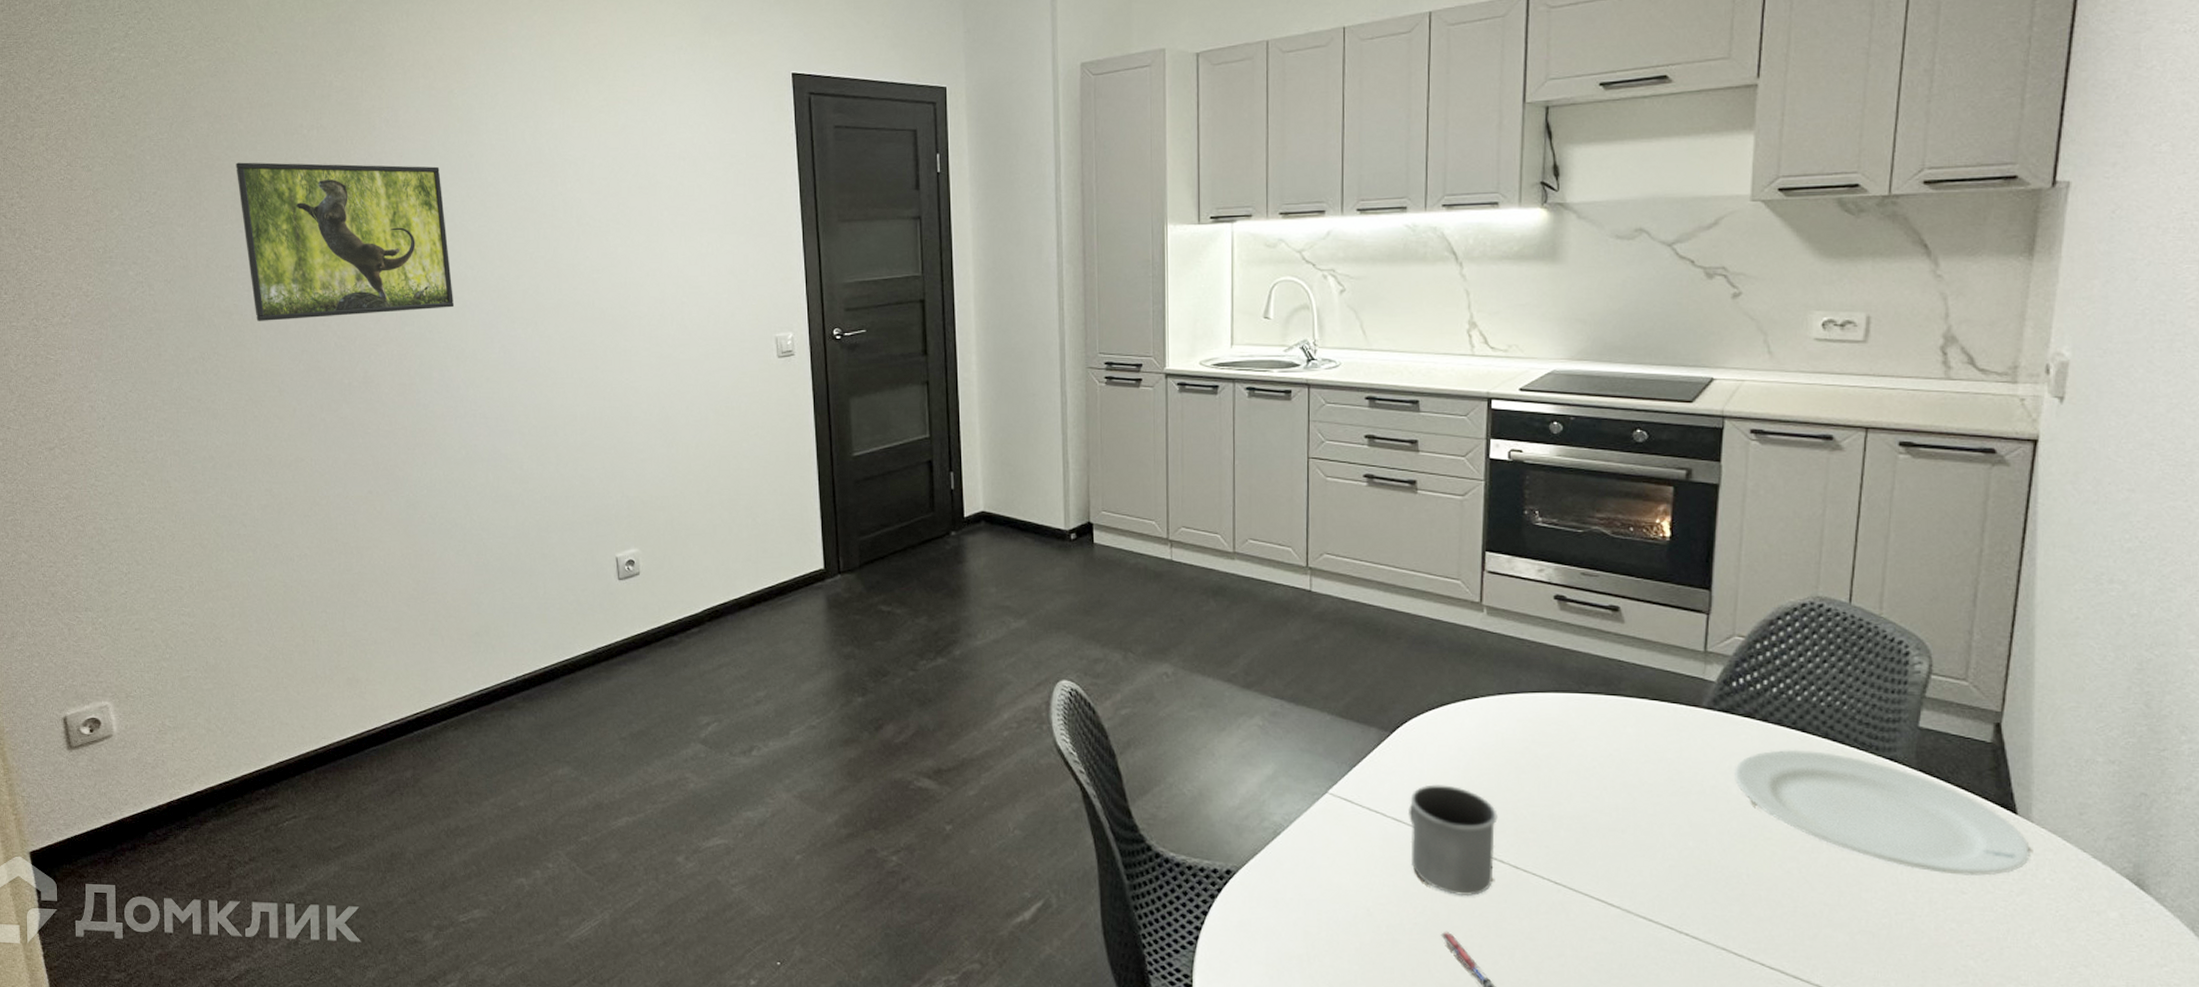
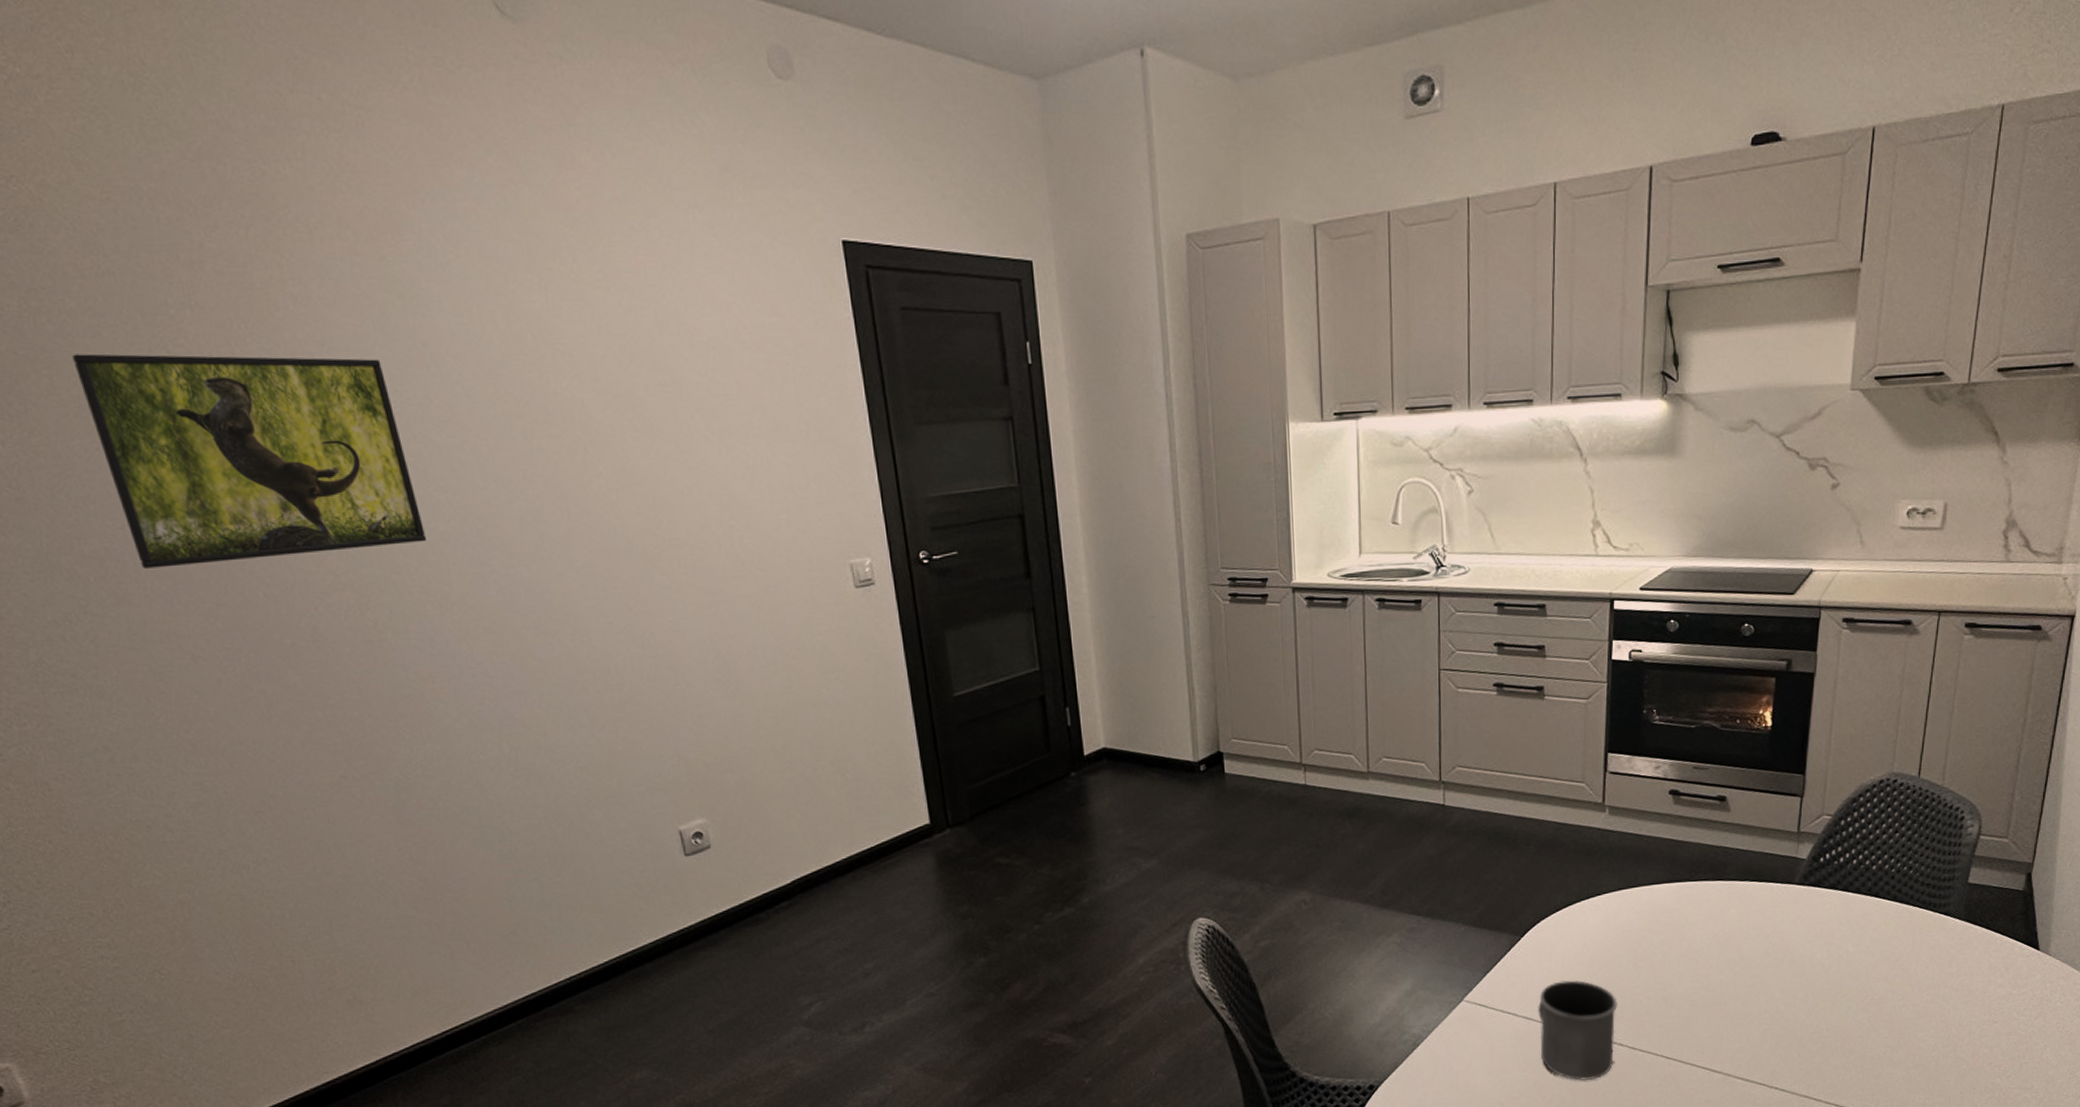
plate: present [1735,749,2030,877] -> none [1819,913,2047,1009]

